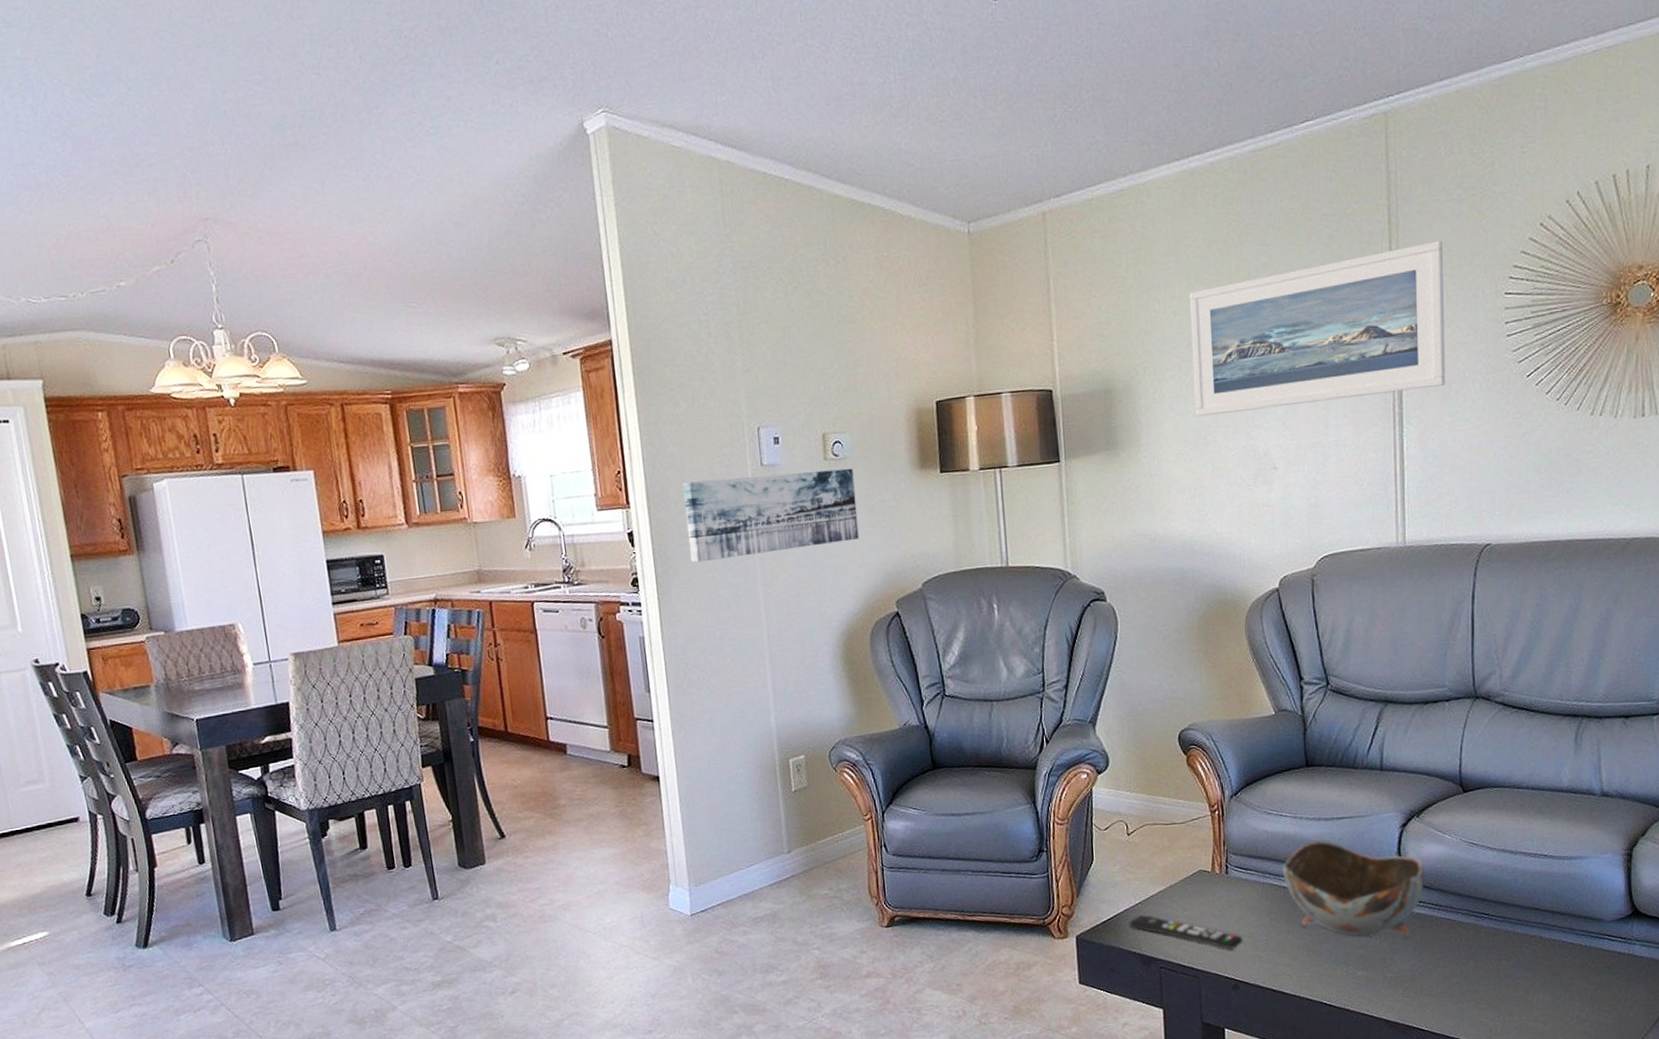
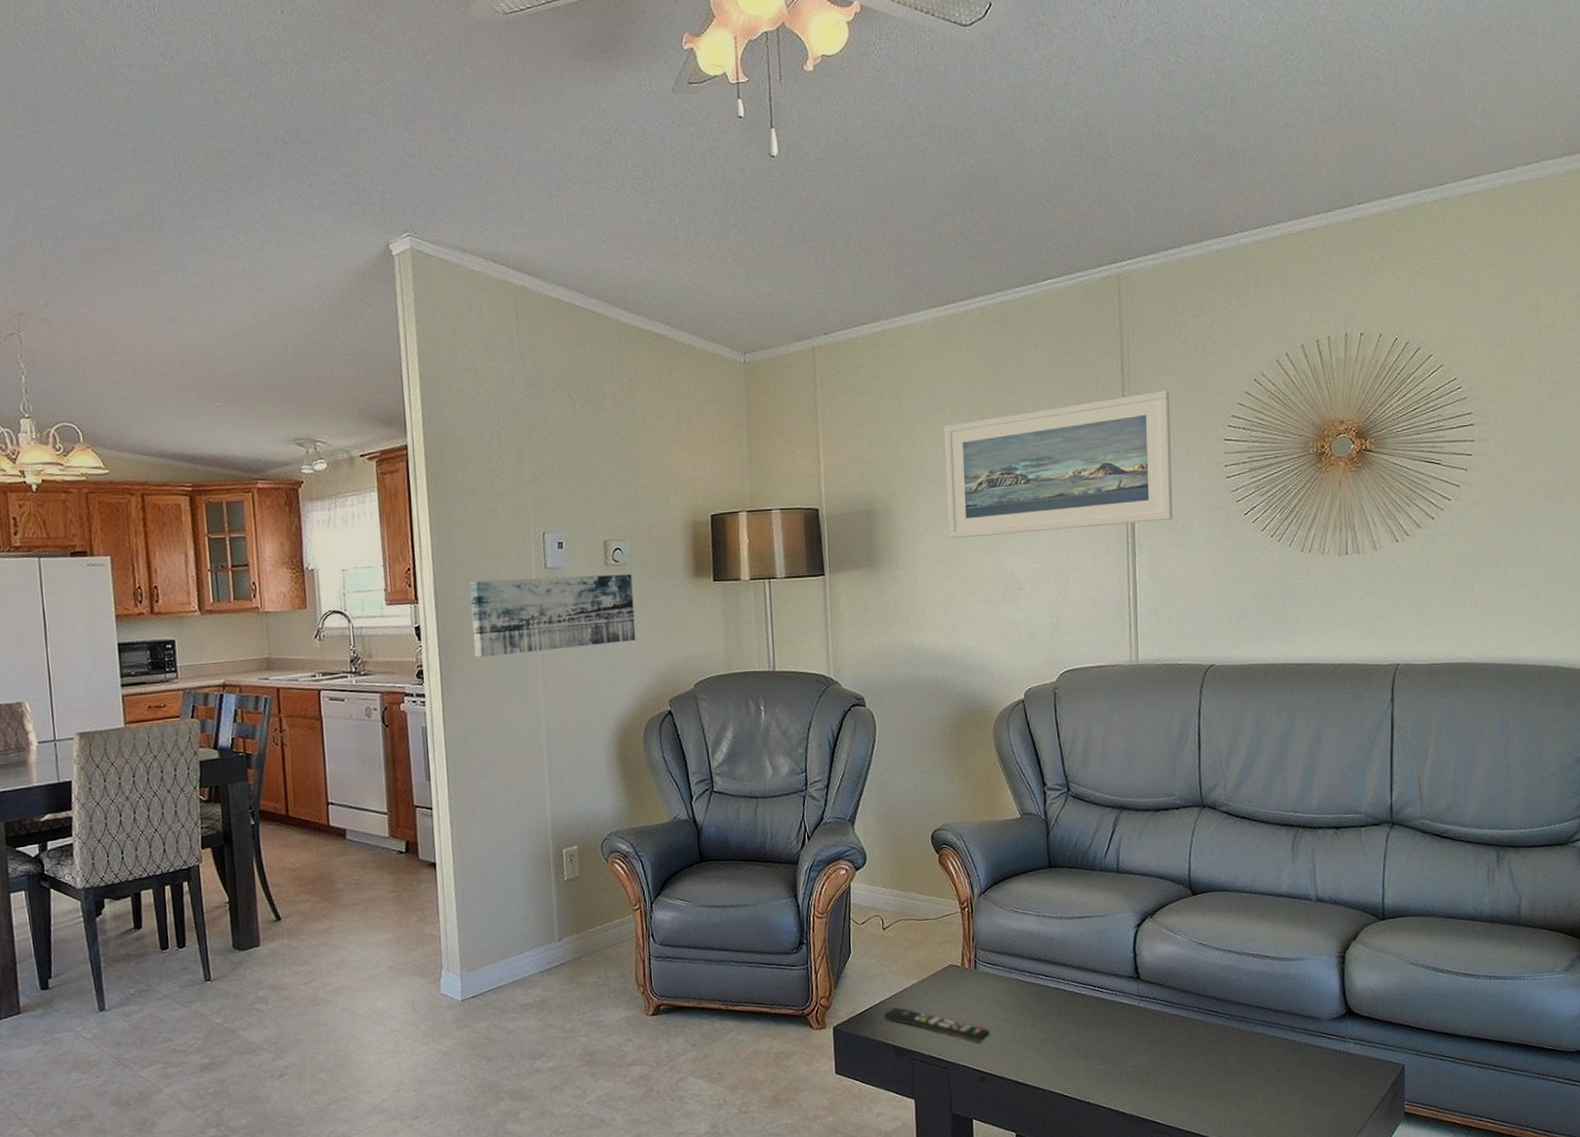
bowl: present [1283,840,1424,937] -> none [1027,937,1158,1033]

